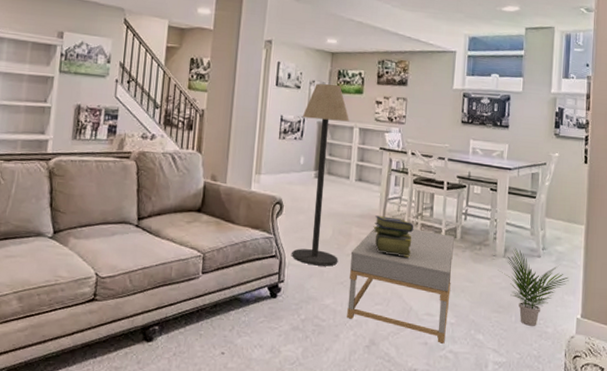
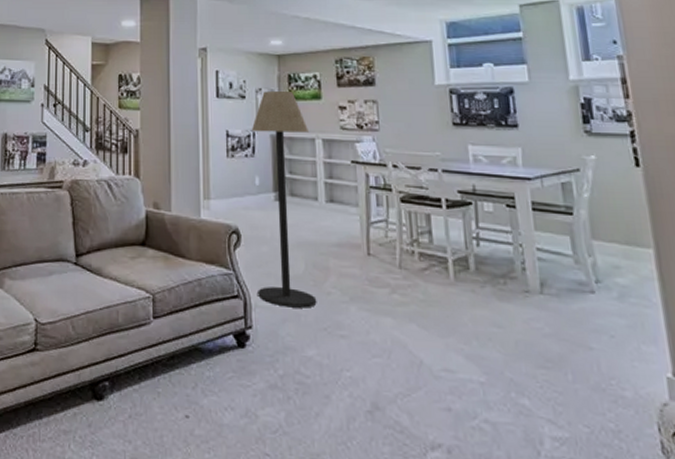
coffee table: present [347,225,454,344] -> none [331,256,476,410]
stack of books: present [373,216,414,258] -> none [356,244,412,296]
potted plant: present [498,248,569,326] -> none [535,281,644,388]

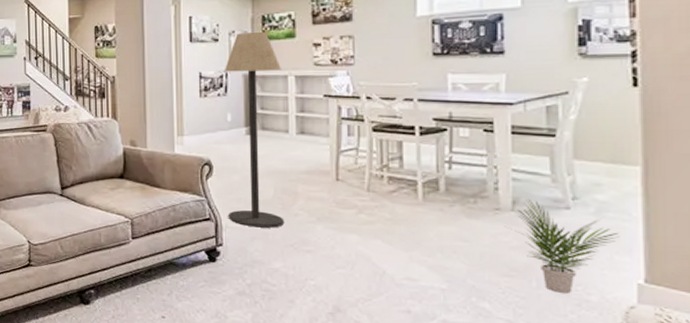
potted plant: none [535,281,644,388] -> present [504,199,620,293]

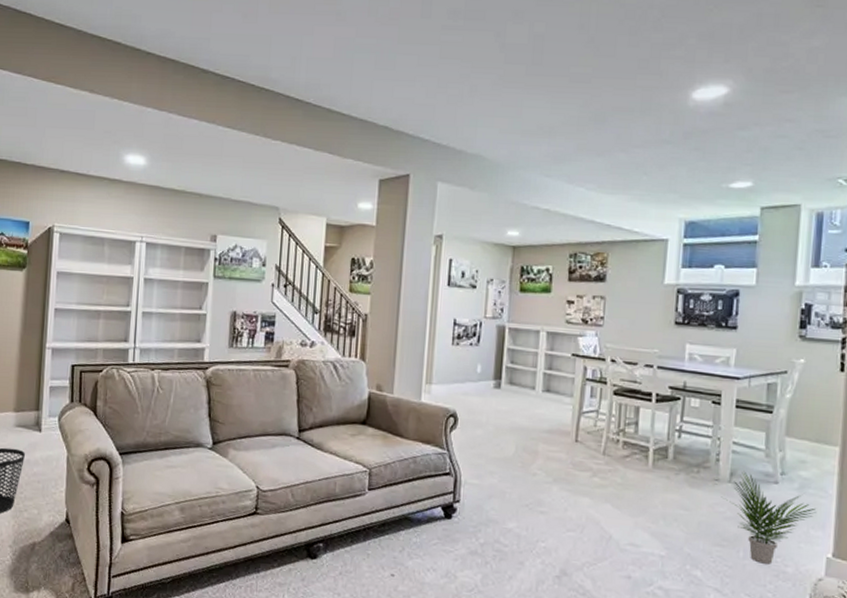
floor lamp: present [224,31,285,228] -> none [468,282,535,487]

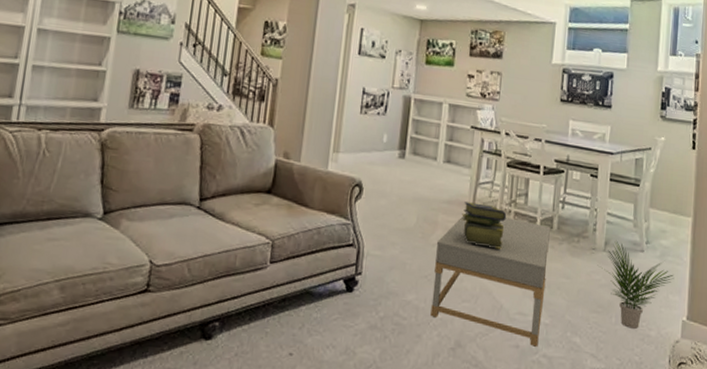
coffee table: none [533,442,665,579] -> present [430,213,550,347]
stack of books: none [564,431,615,479] -> present [461,202,507,249]

